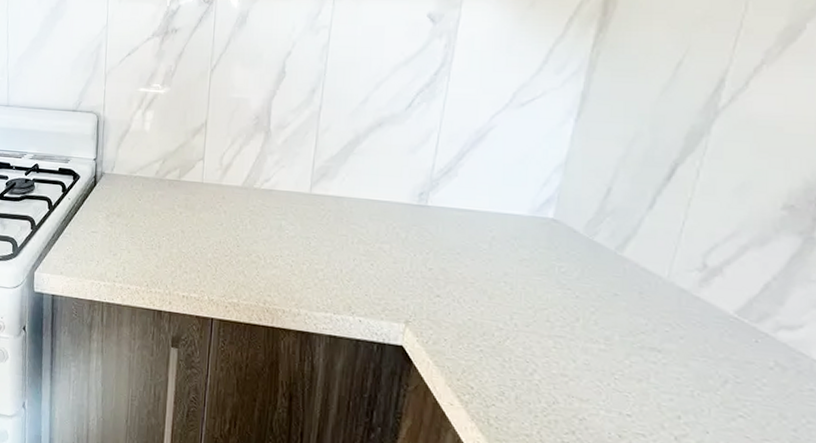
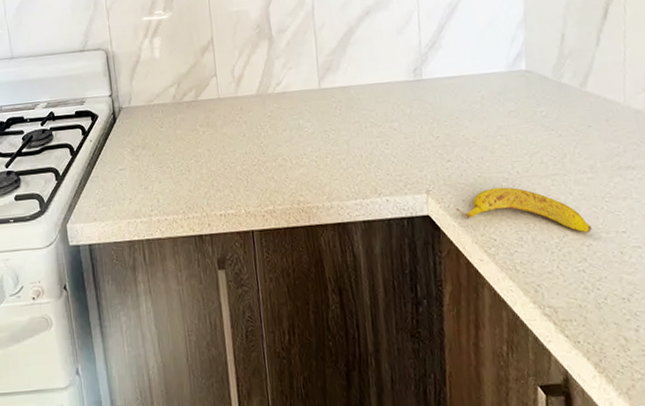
banana: none [433,334,591,406] -> present [455,187,593,233]

